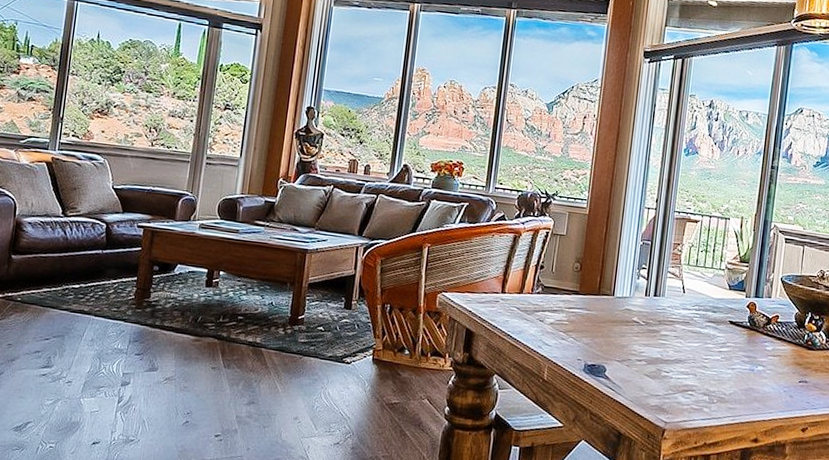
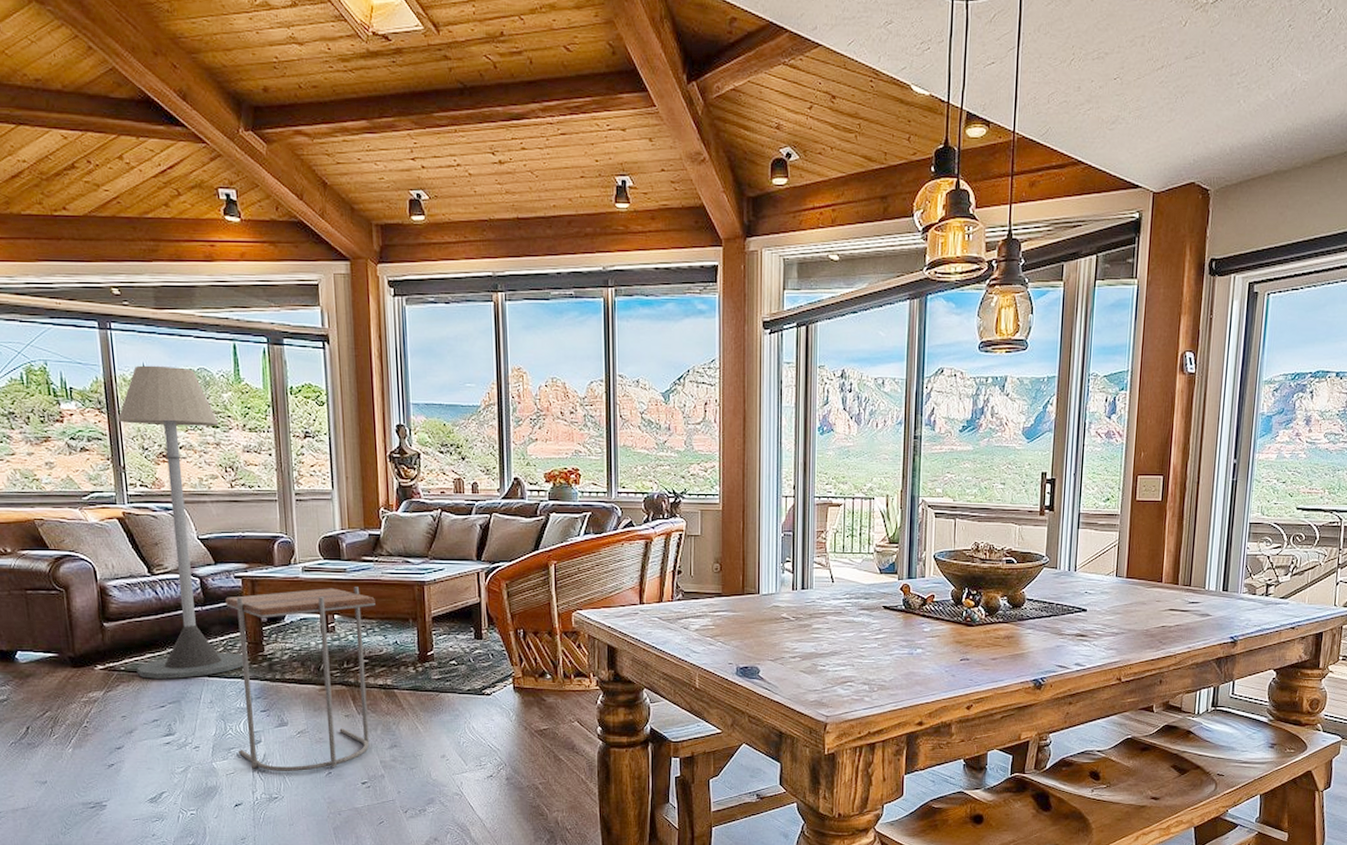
floor lamp: none [31,33,153,315] -> present [117,365,243,679]
side table: none [107,243,260,417] -> present [224,587,375,772]

